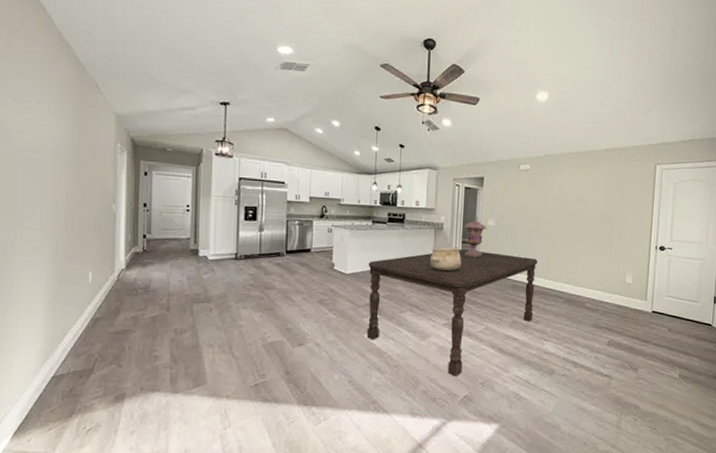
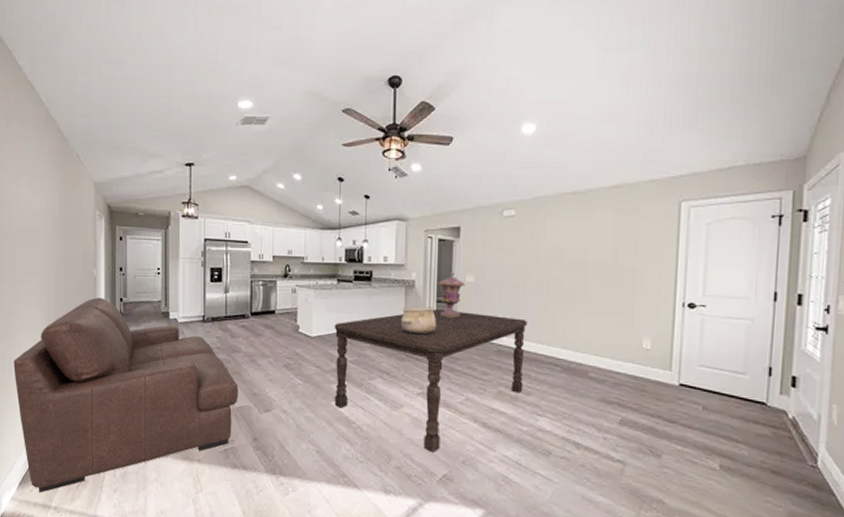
sofa: none [10,233,271,442] -> present [13,297,238,493]

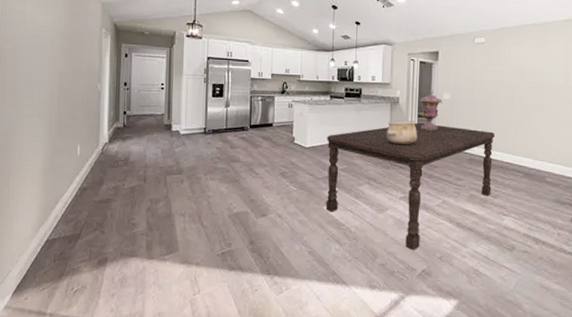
sofa: present [13,297,238,493] -> none [12,110,237,301]

